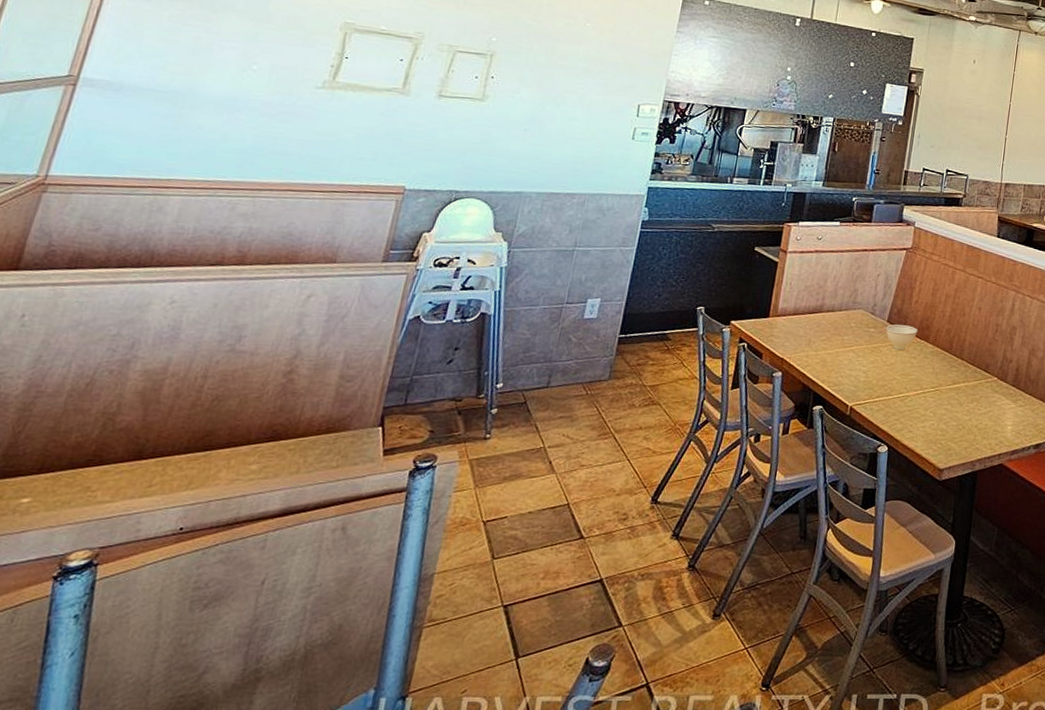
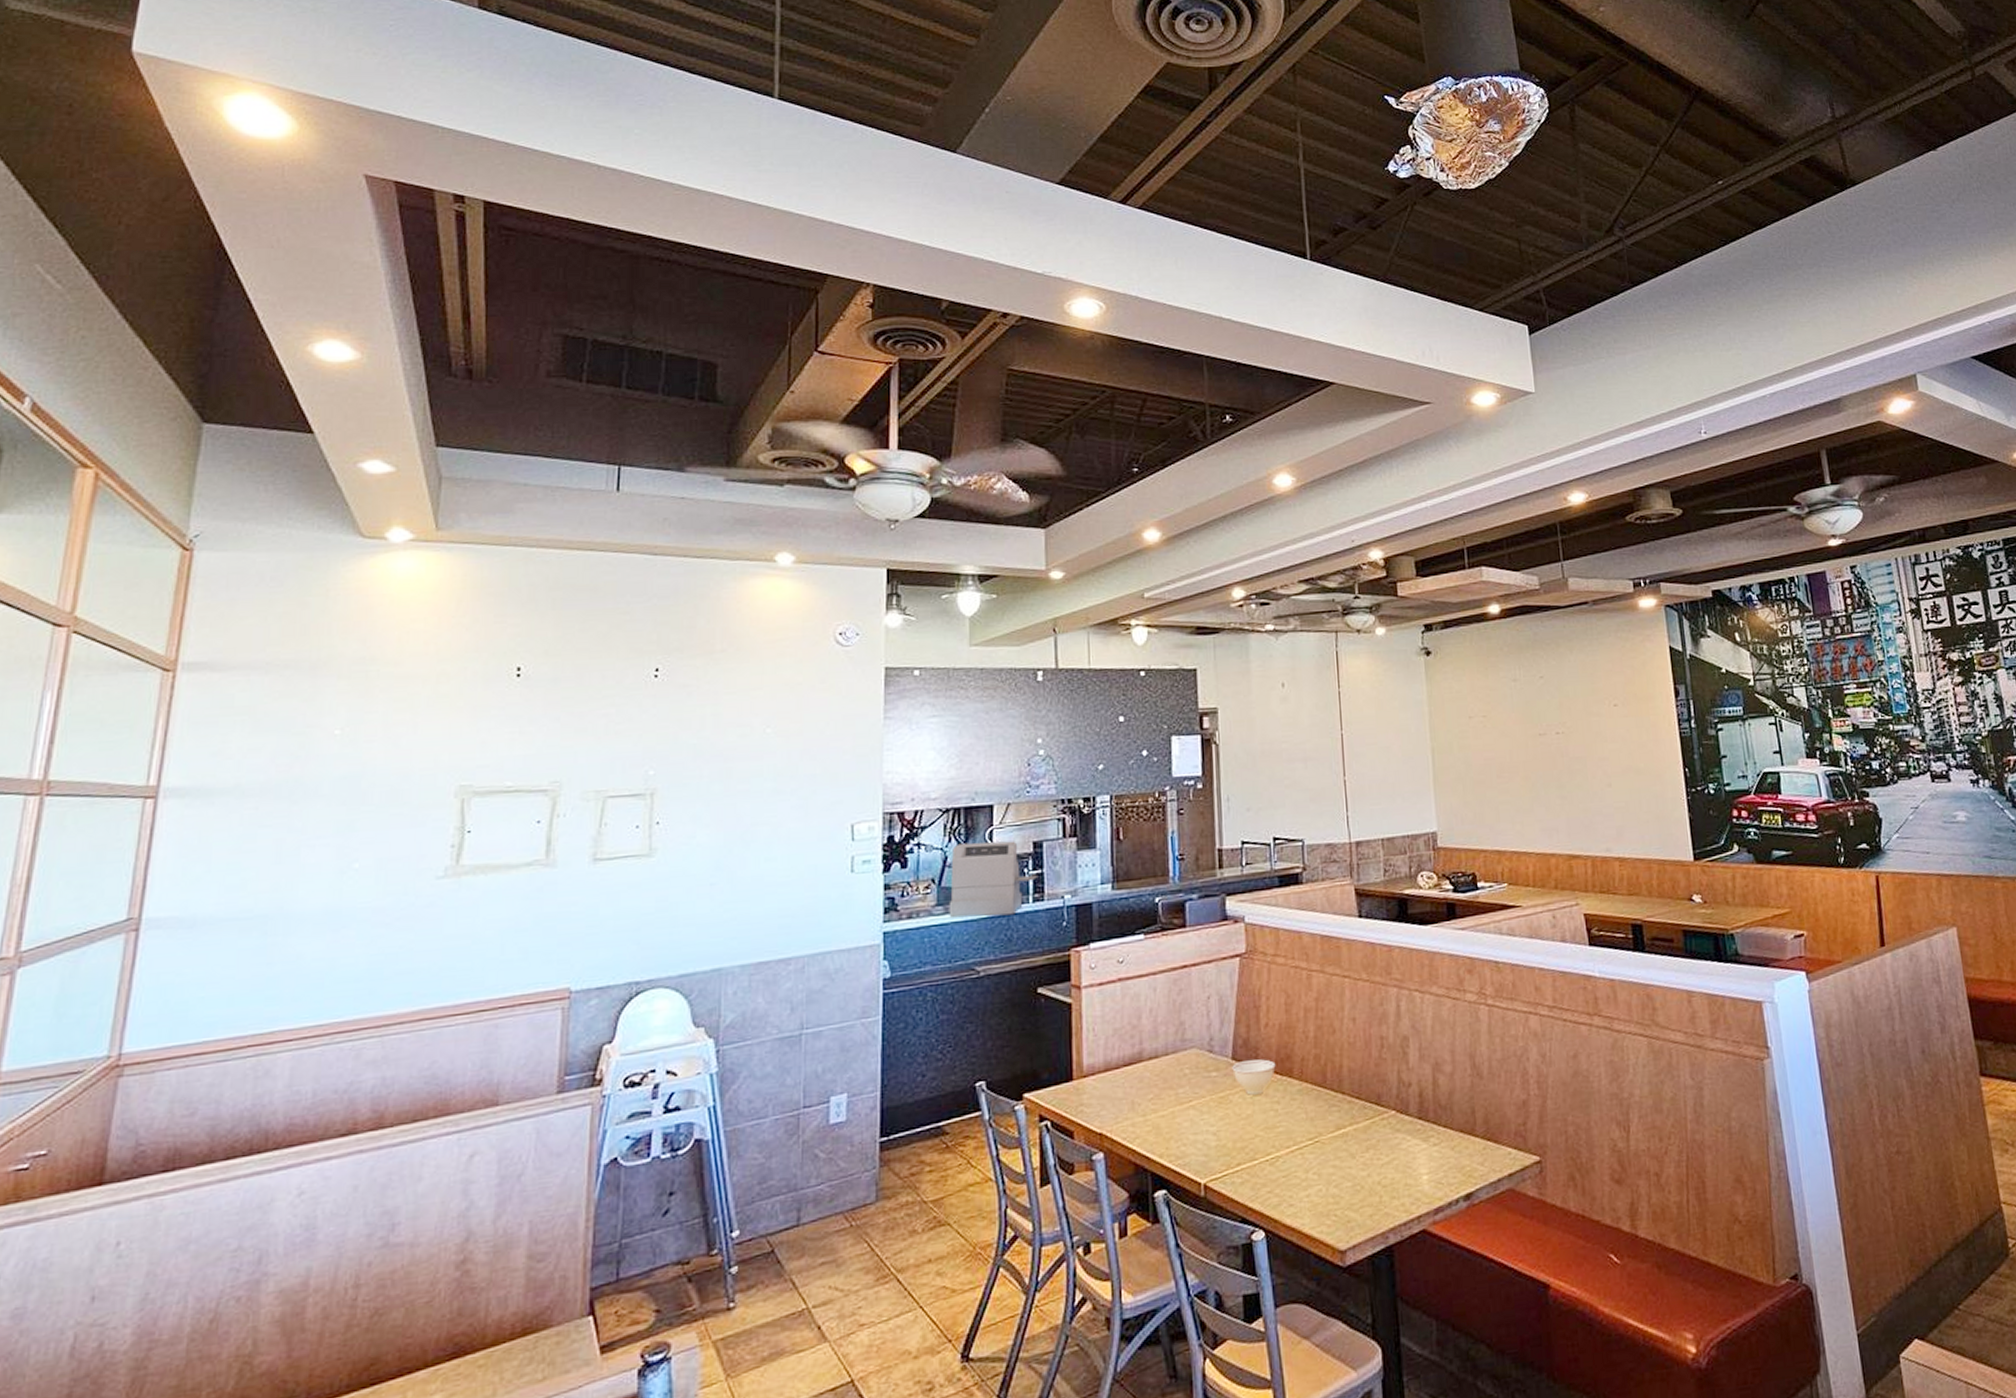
cash register: none [699,133,770,191] -> present [949,841,1038,919]

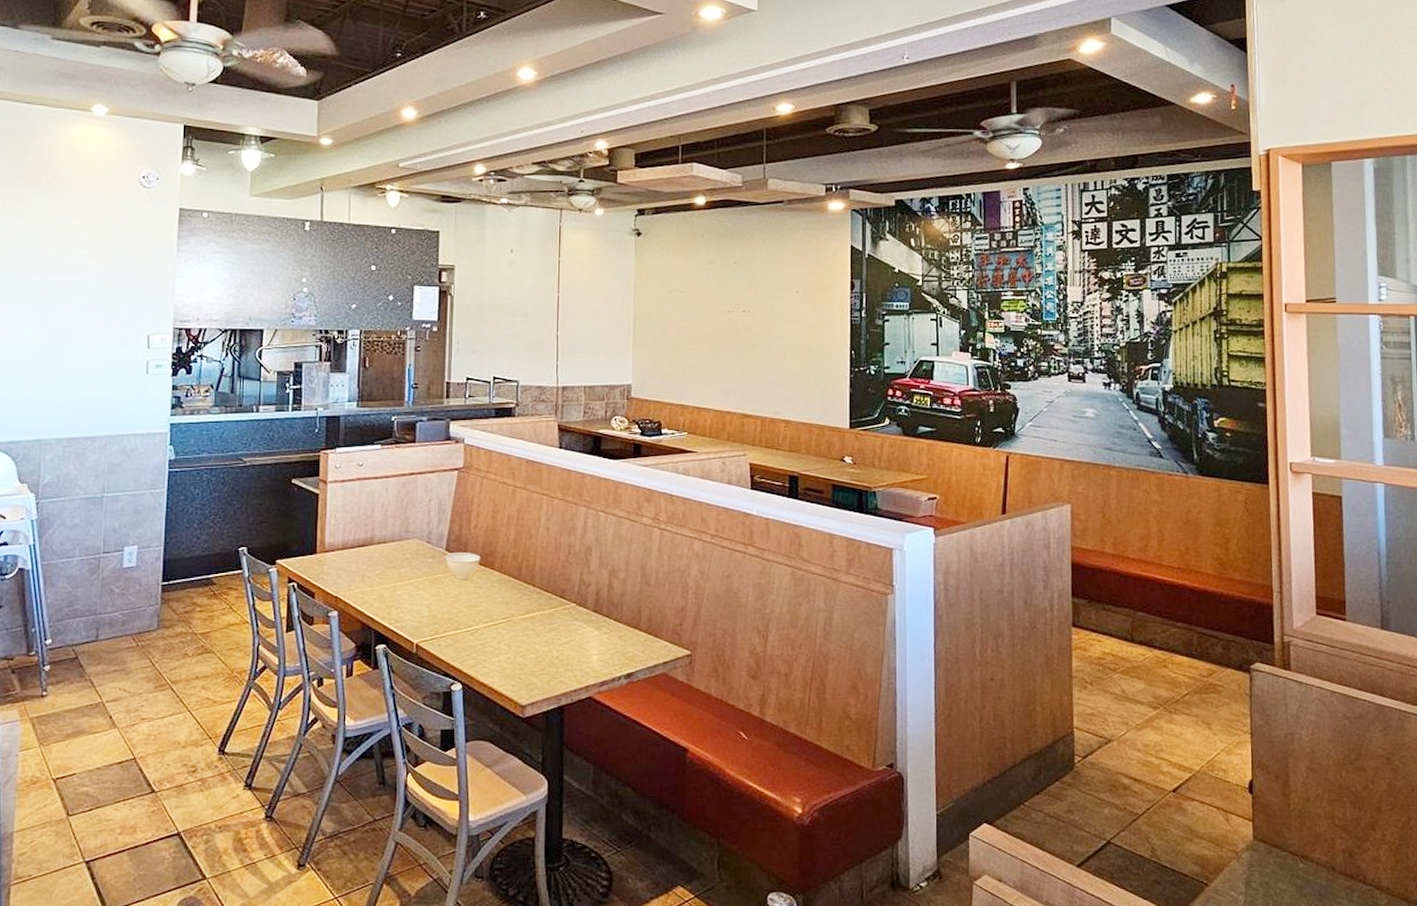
cash register: present [949,841,1038,919] -> none [223,358,297,419]

